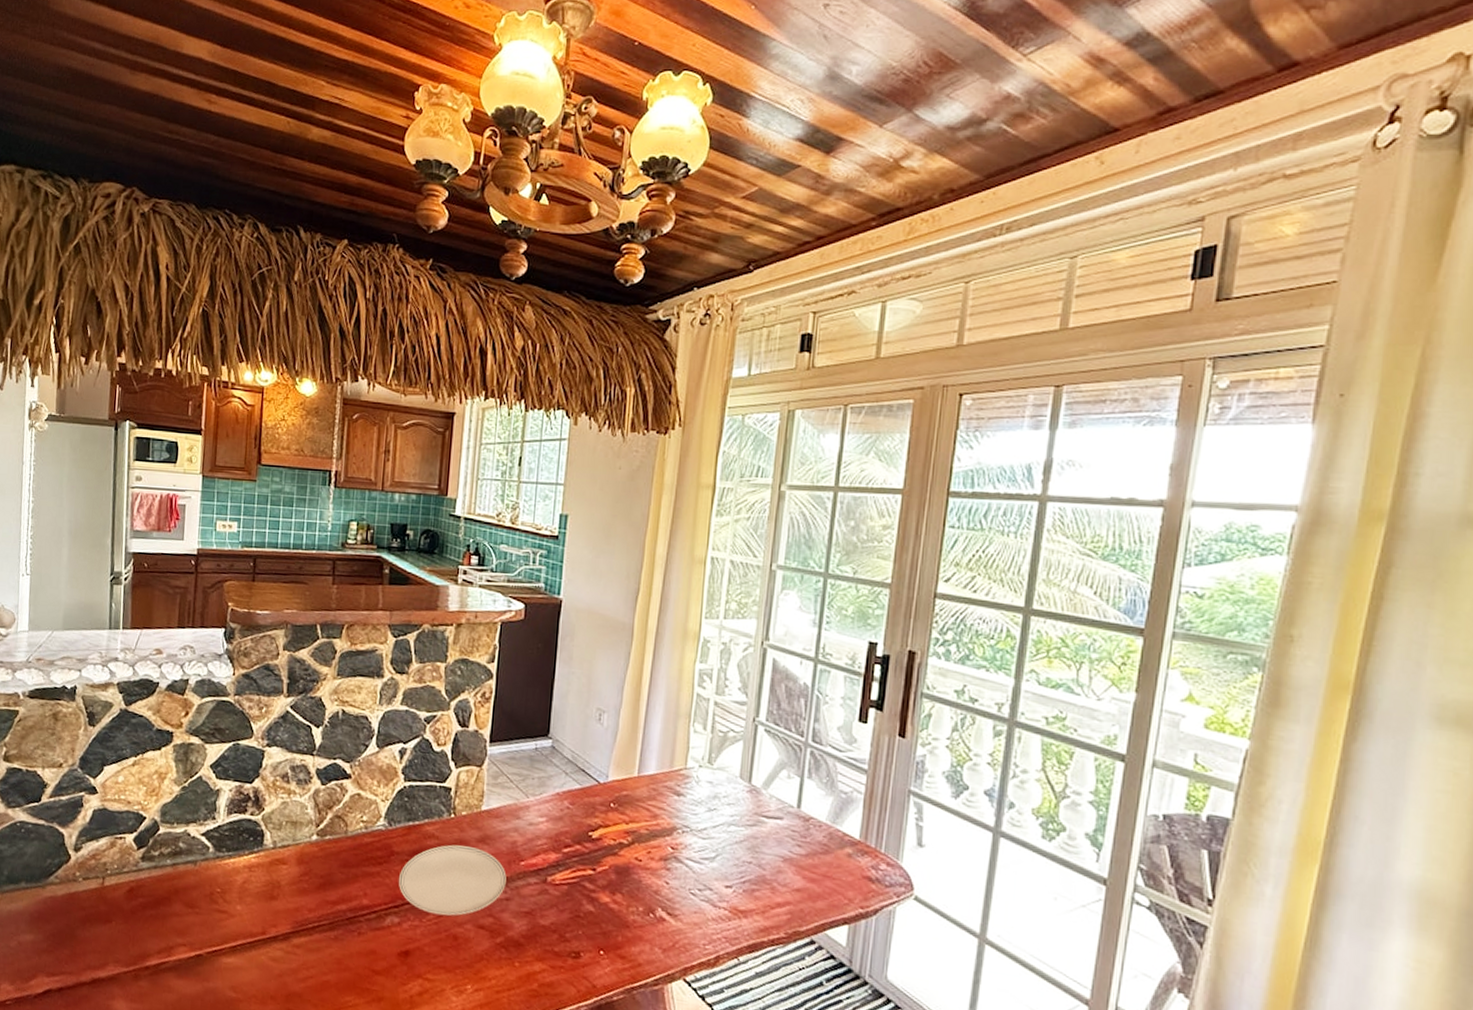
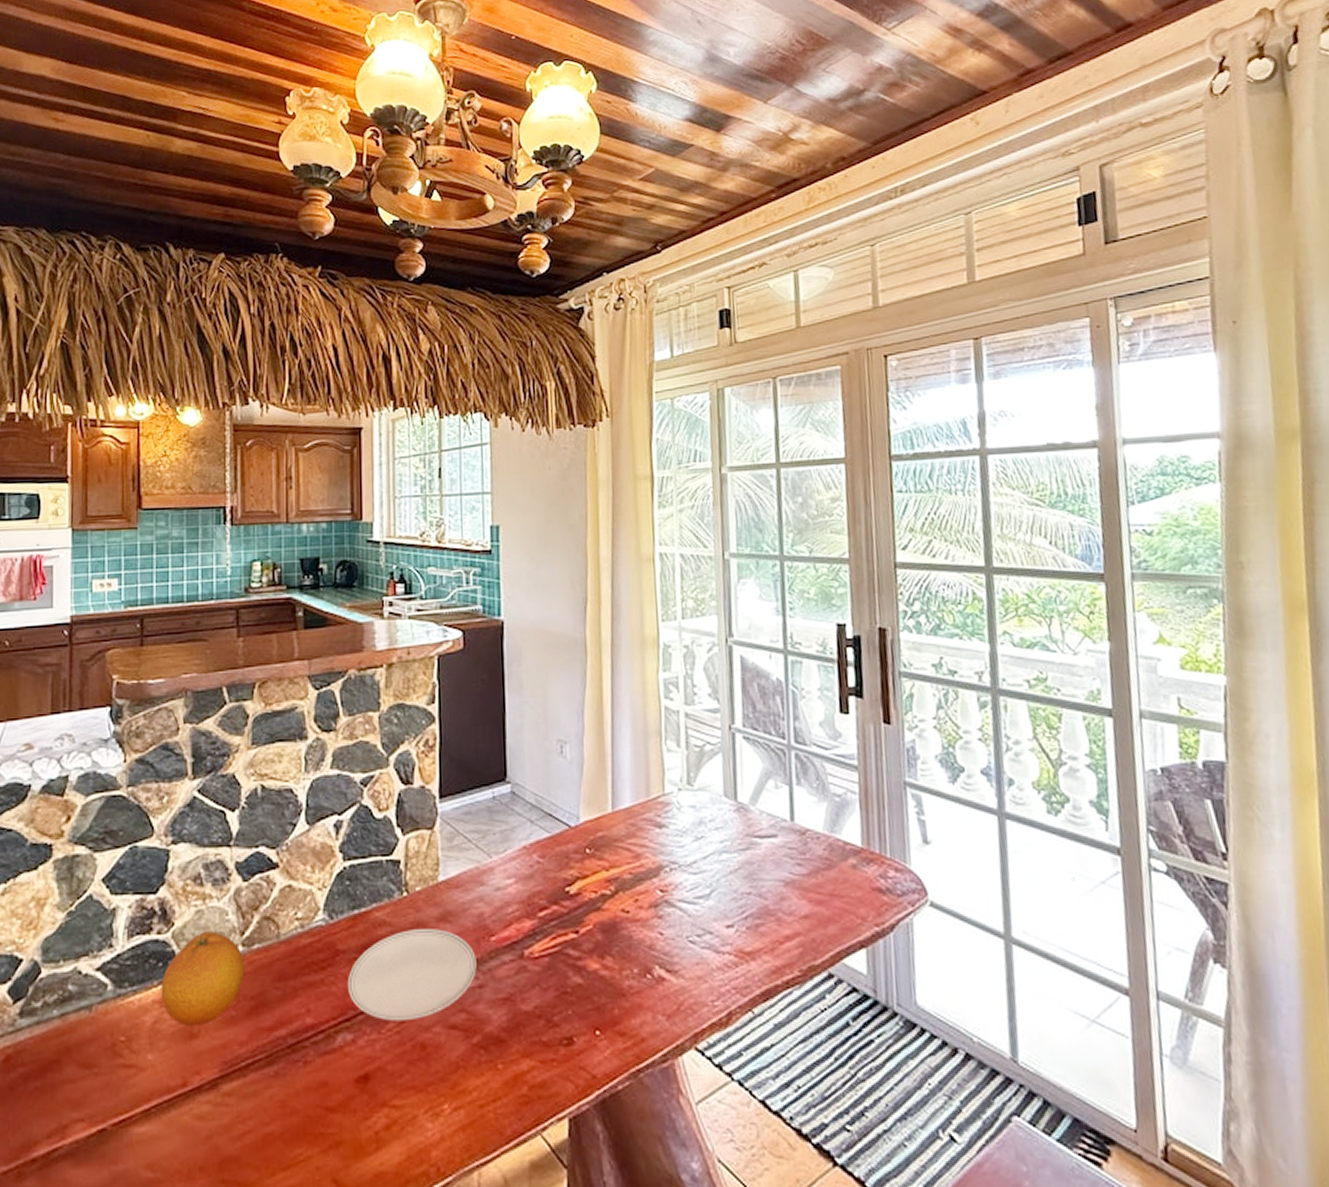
fruit: none [250,819,318,891] -> present [161,932,244,1026]

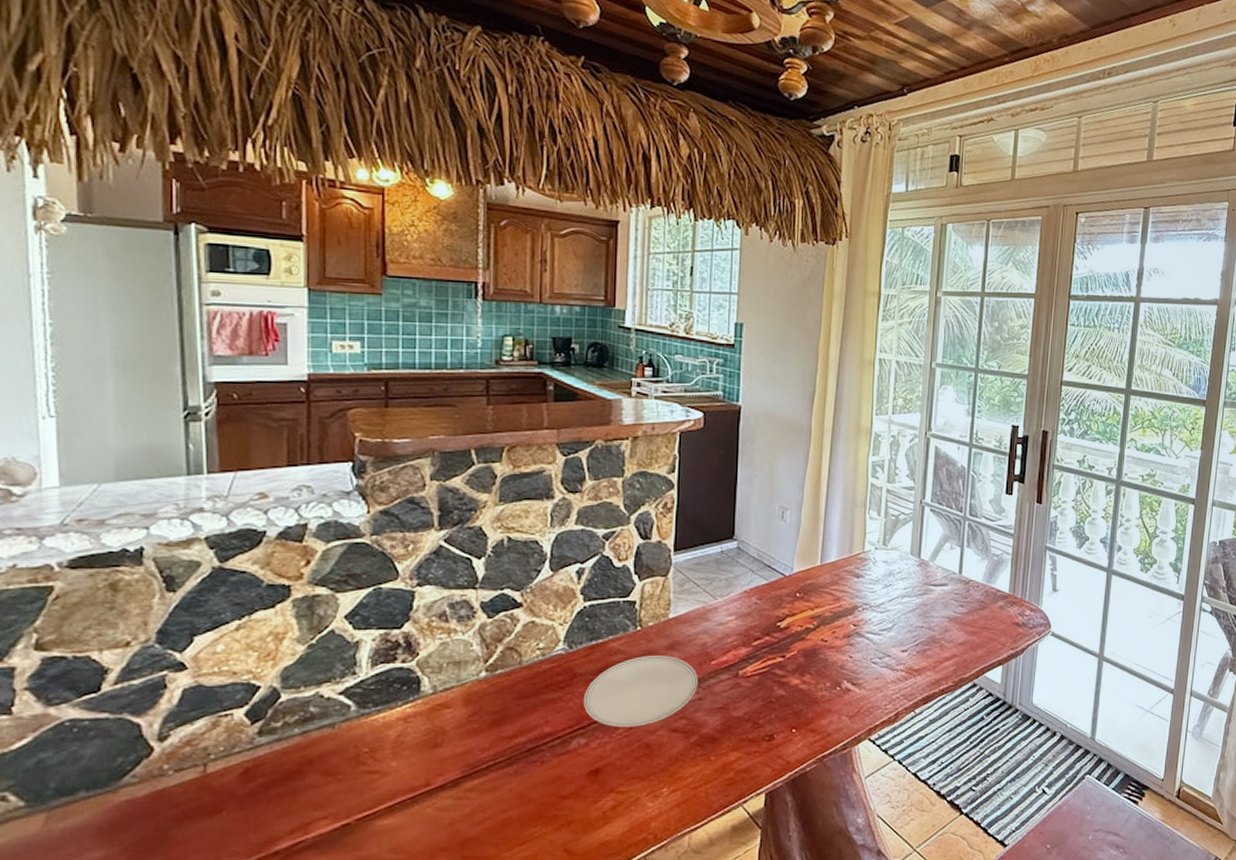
fruit: present [161,932,244,1026] -> none [405,660,488,738]

